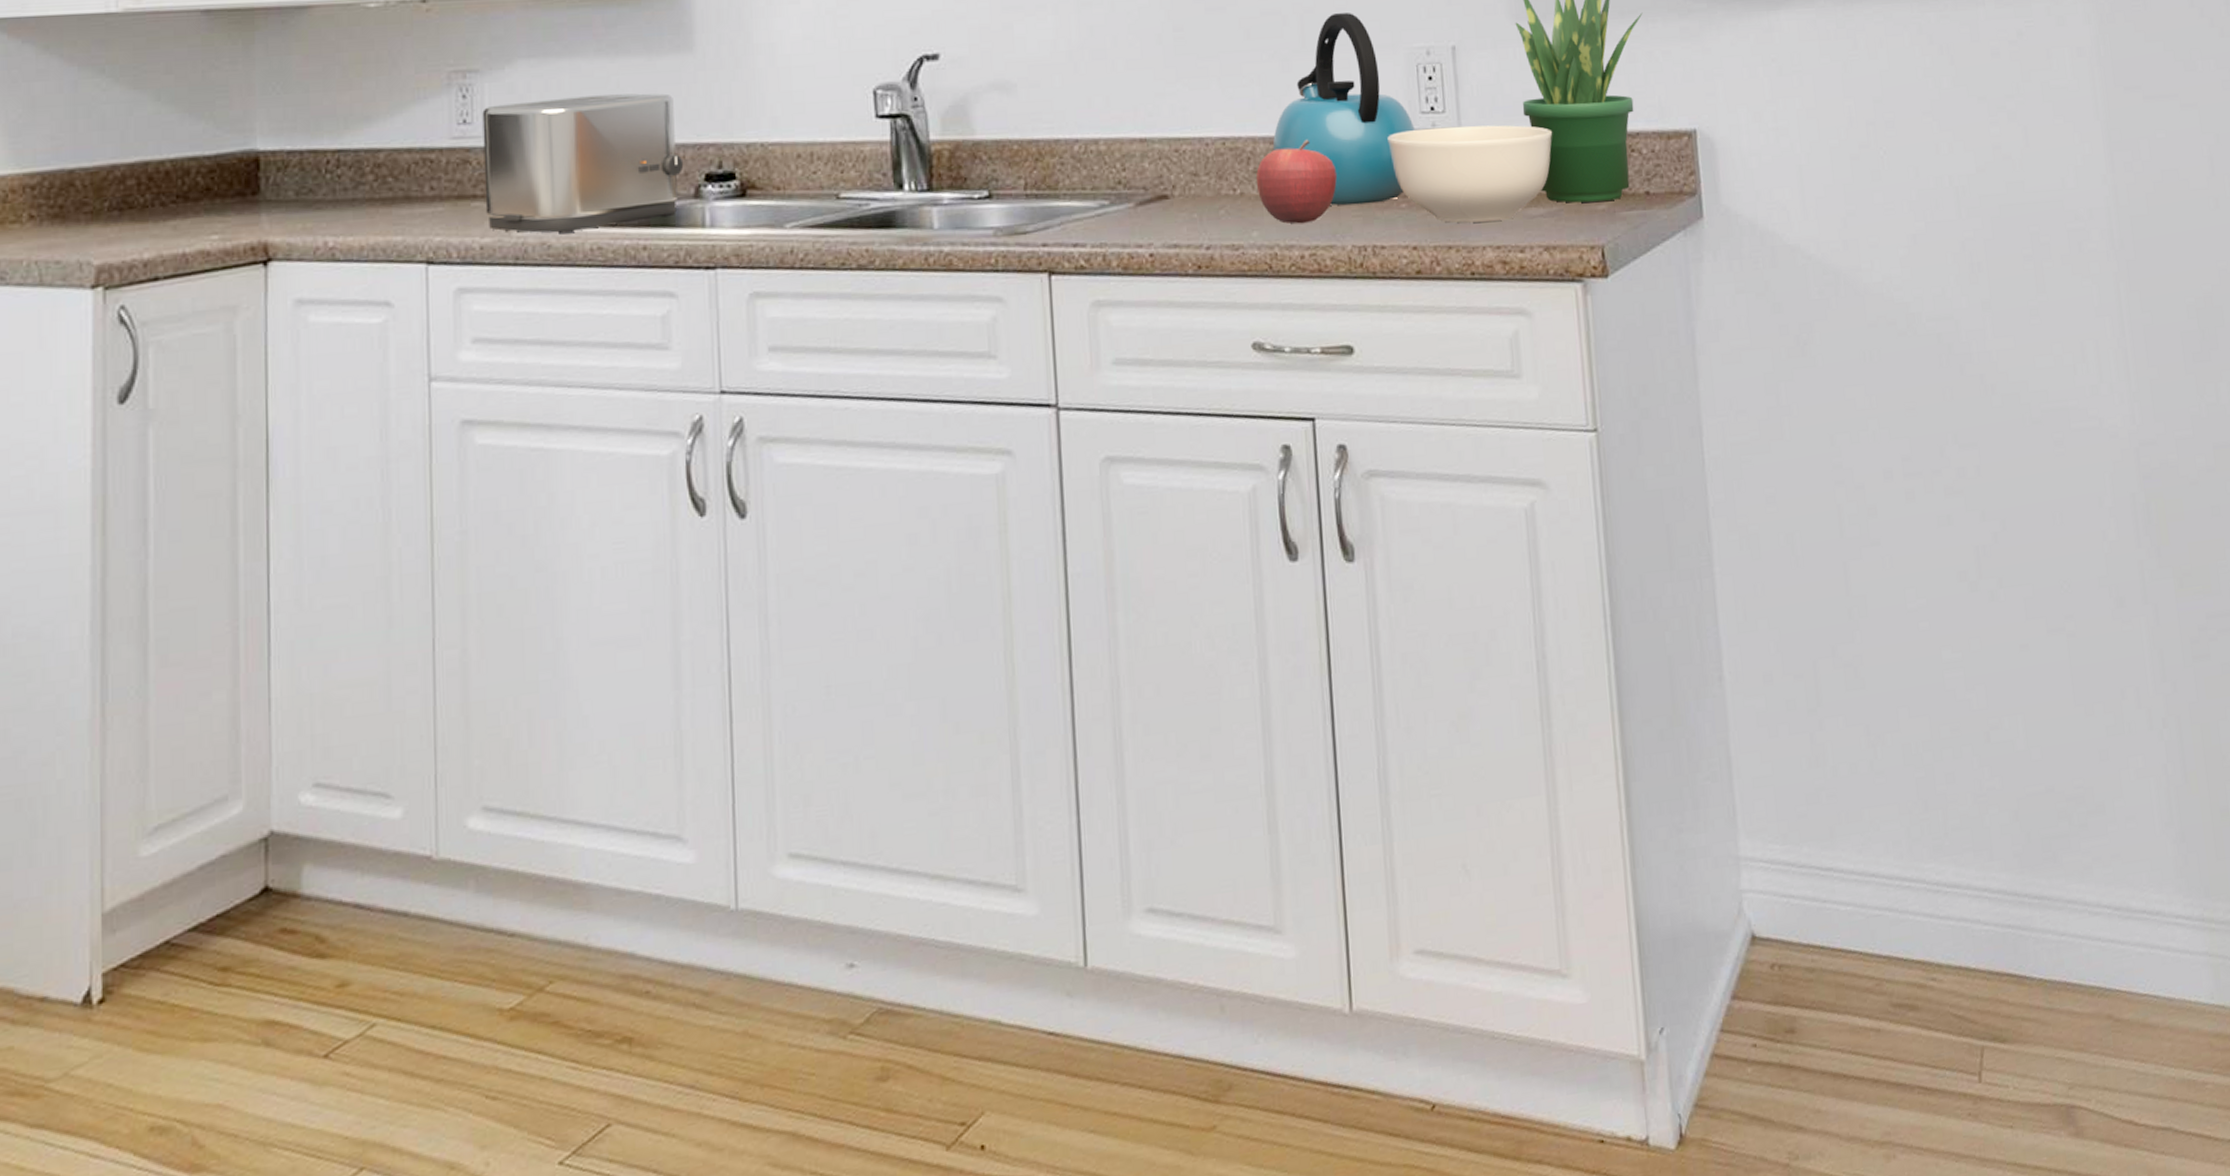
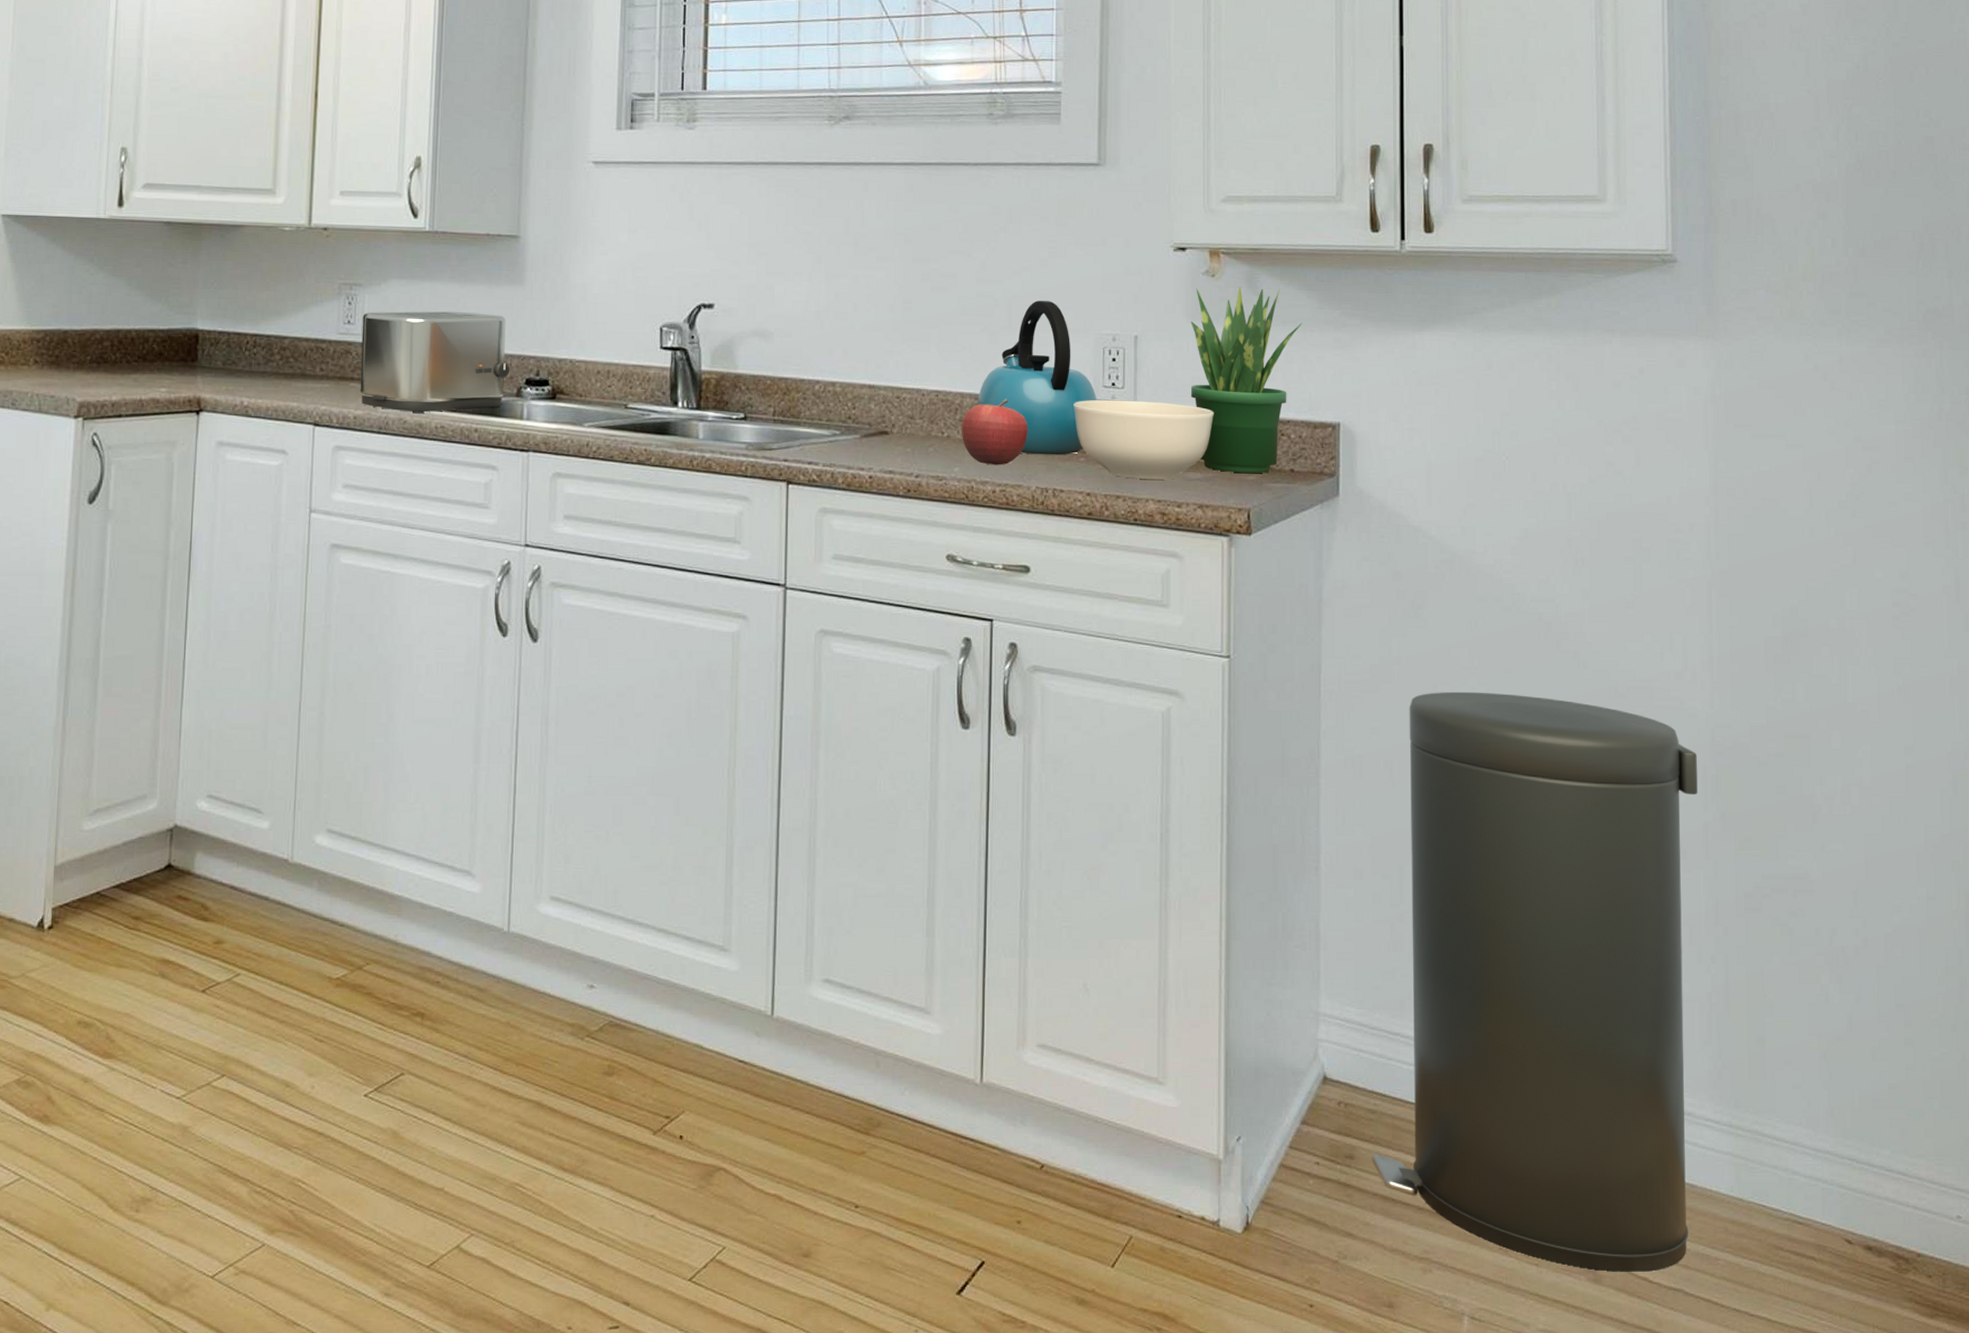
pedal bin: none [1805,434,2172,1122] -> present [1372,691,1698,1272]

